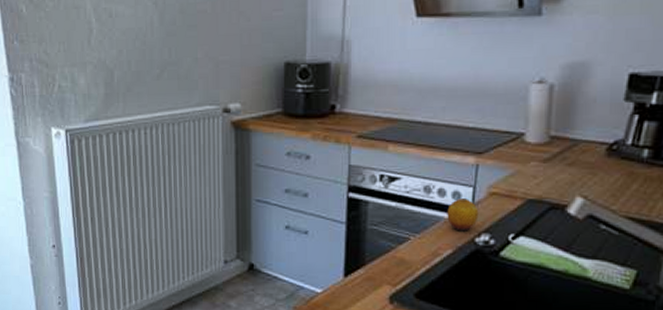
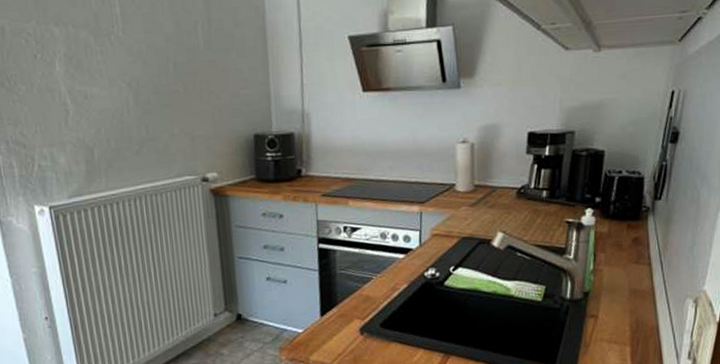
fruit: present [447,197,479,231] -> none [400,240,426,268]

